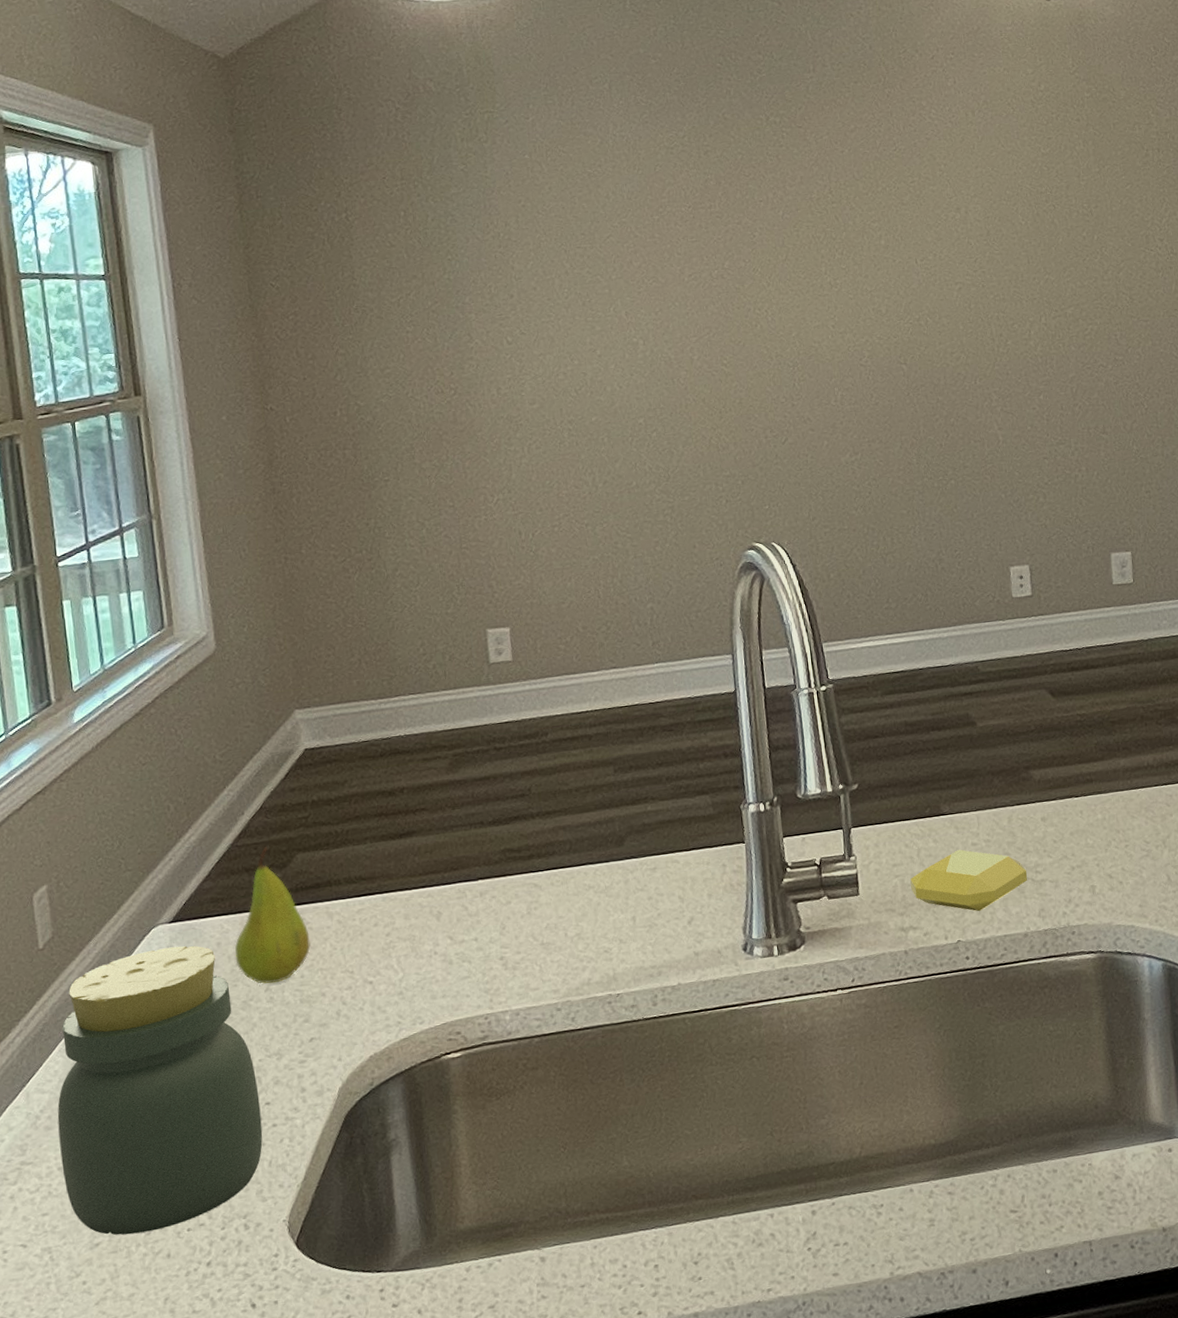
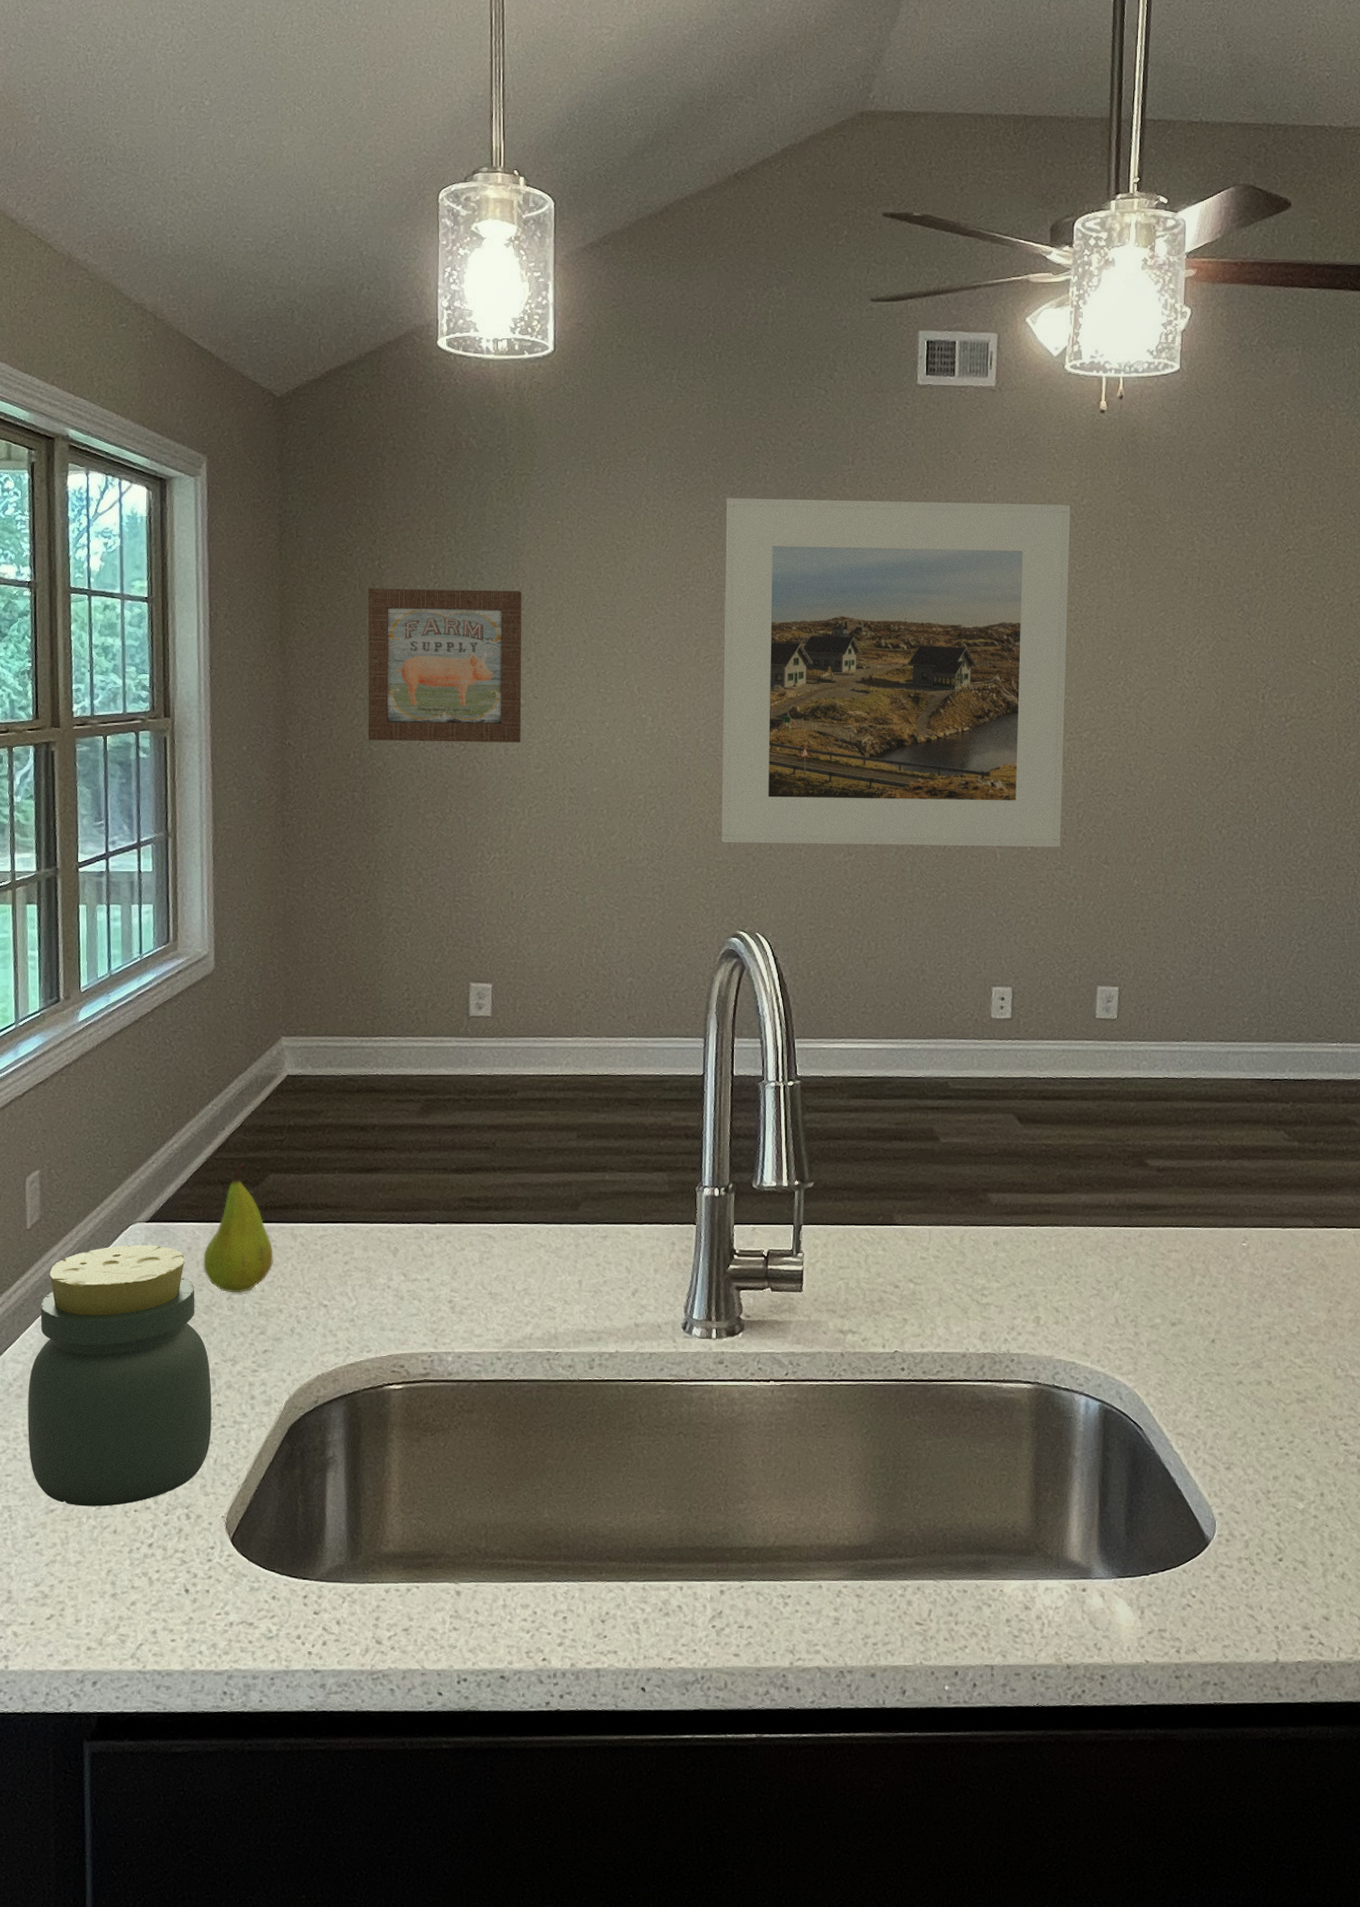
wall art: none [337,229,513,396] -> present [368,588,522,743]
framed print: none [693,91,1059,457] -> present [721,498,1071,847]
soap bar: present [910,849,1028,912] -> none [855,1261,973,1325]

